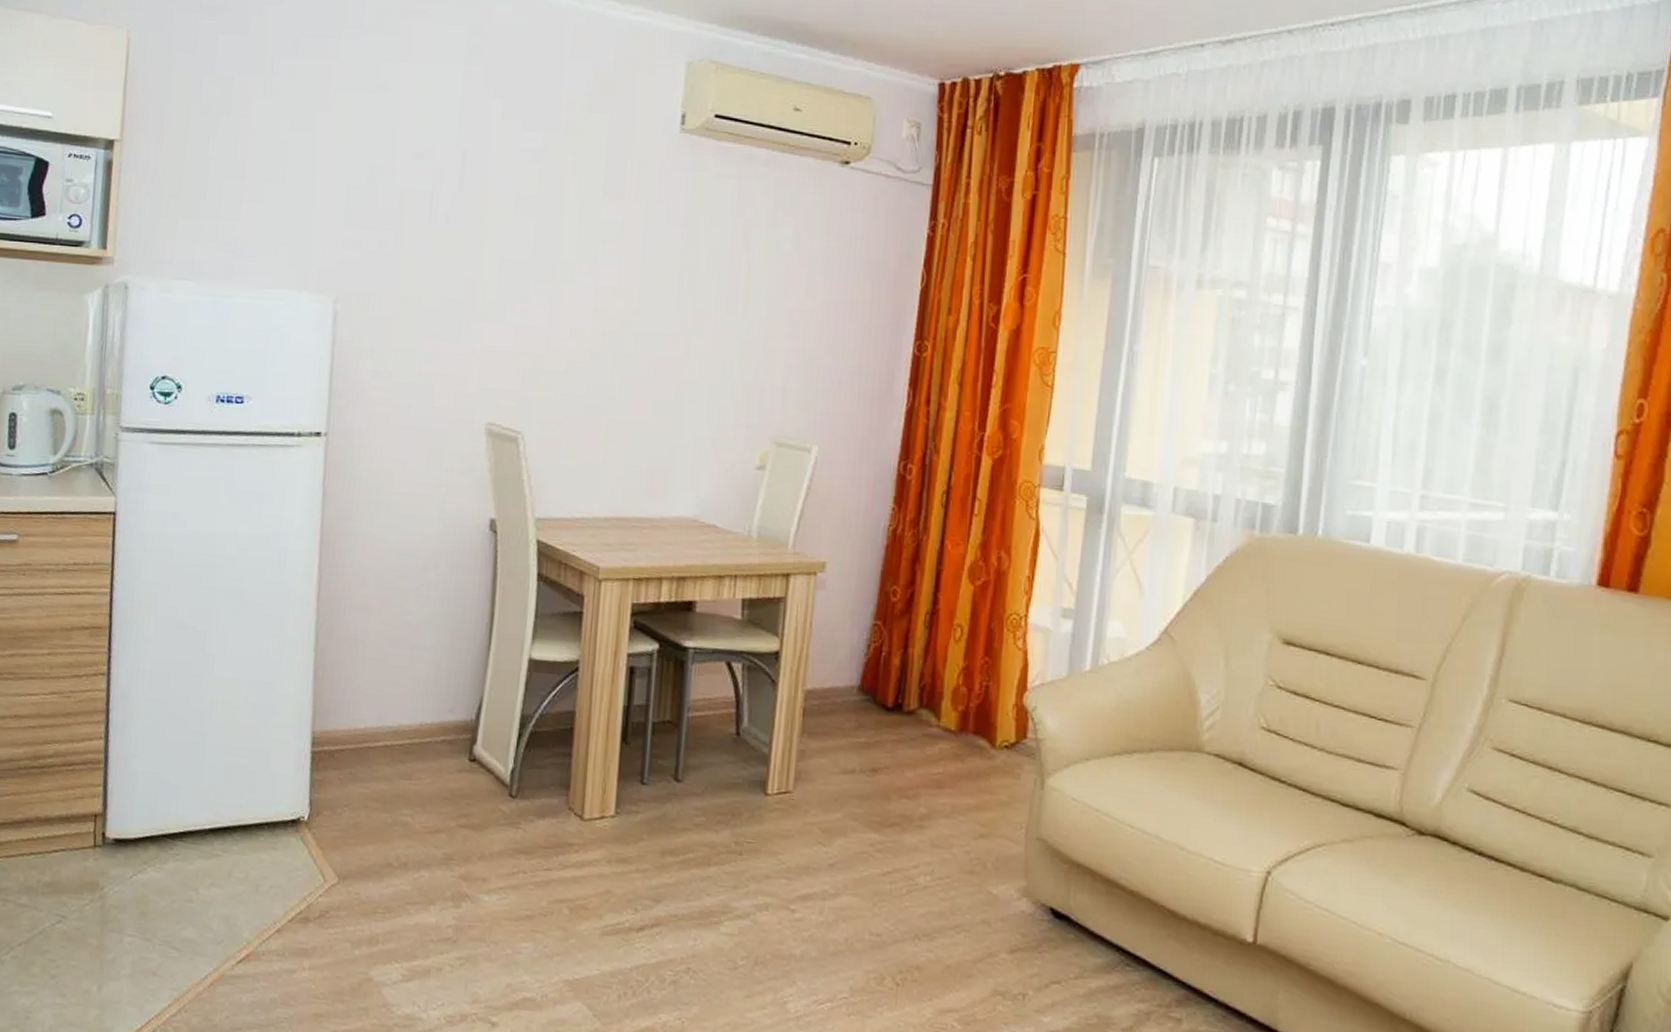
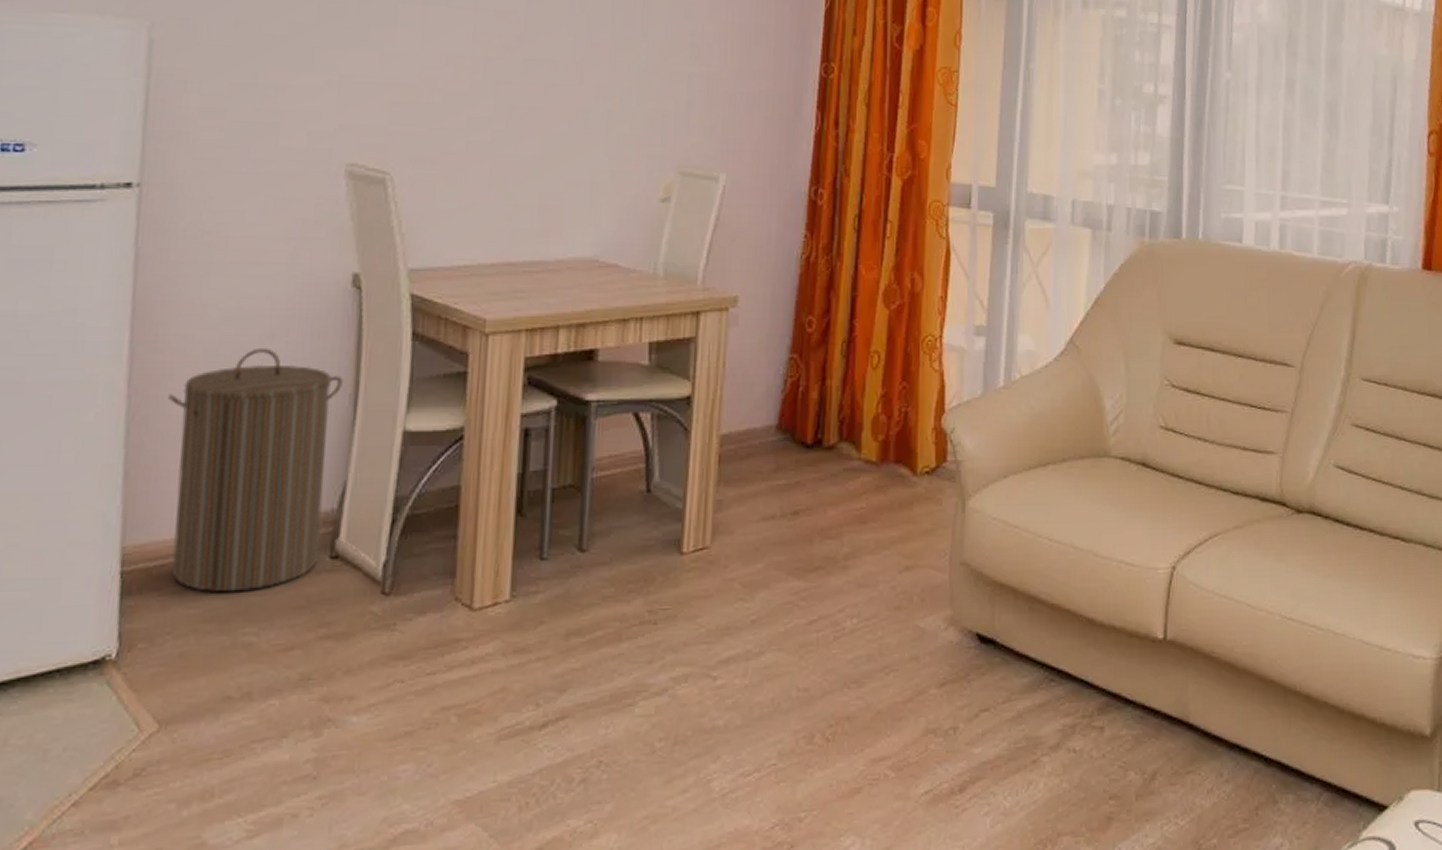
laundry hamper: none [347,577,482,780] -> present [168,347,344,592]

